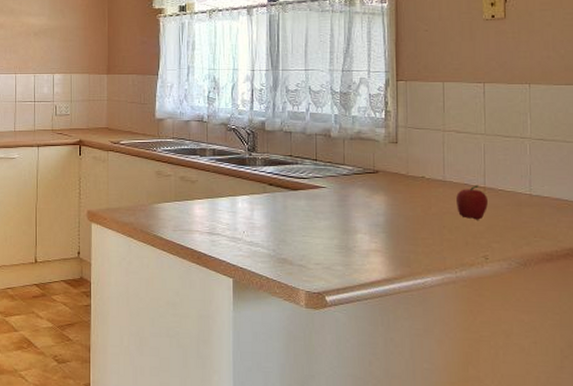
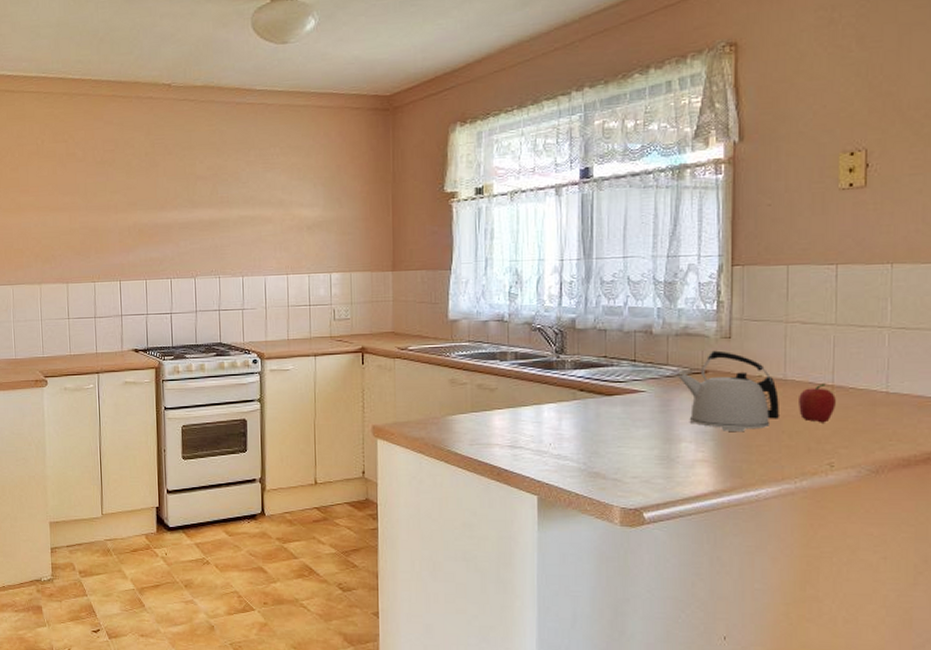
kettle: none [353,153,441,226] -> present [678,350,781,432]

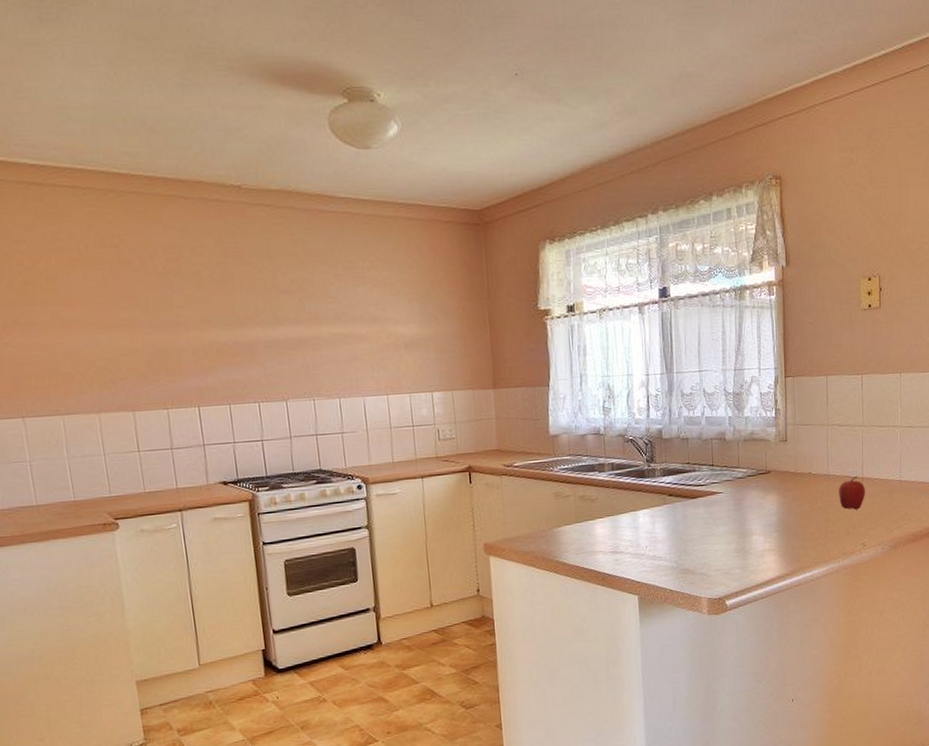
kettle: present [678,350,781,432] -> none [747,452,826,523]

